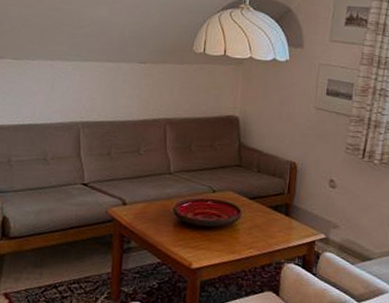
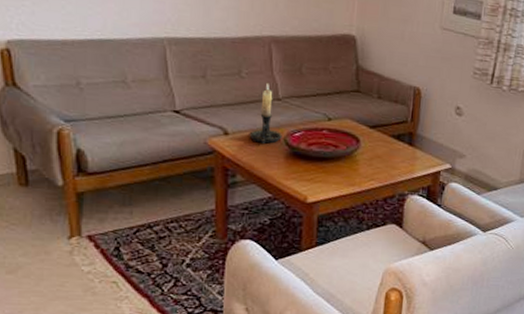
candle holder: none [143,158,172,214] -> present [249,82,282,145]

